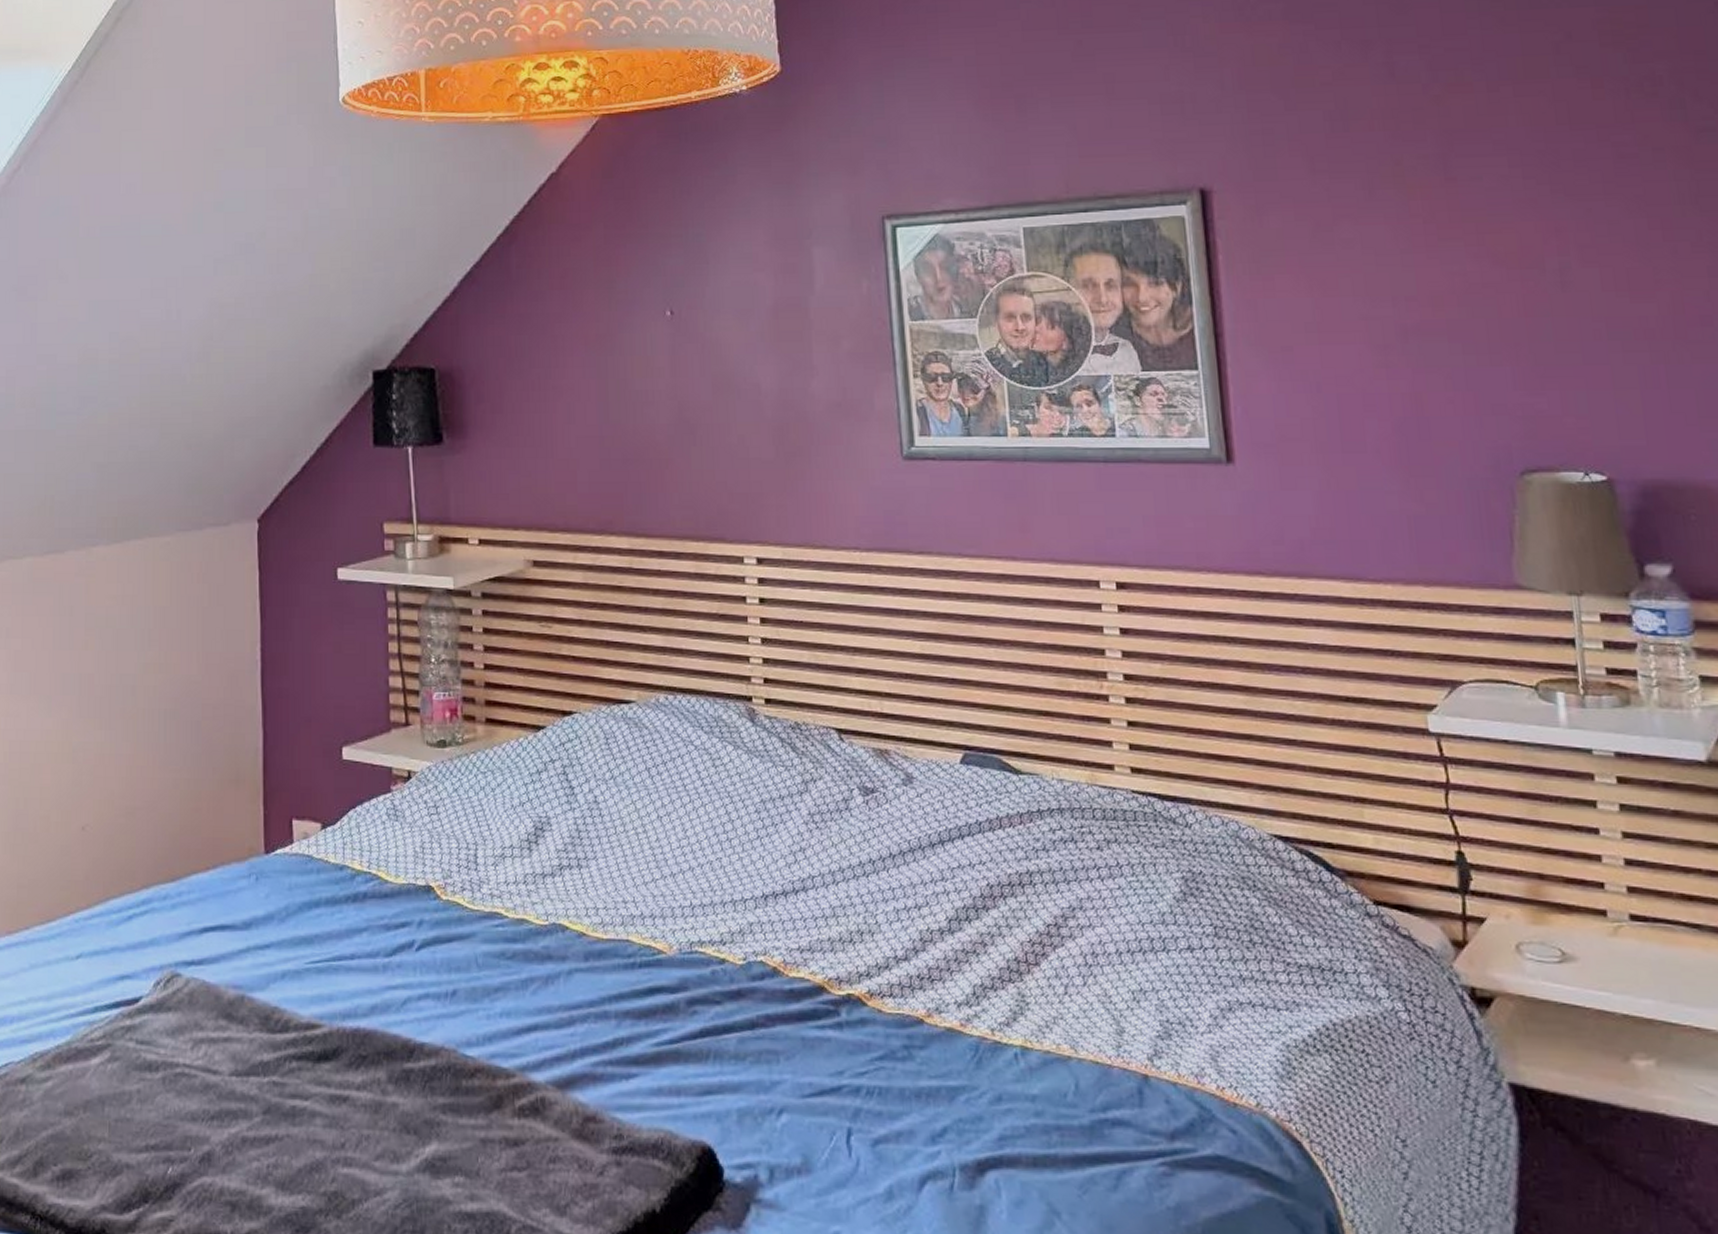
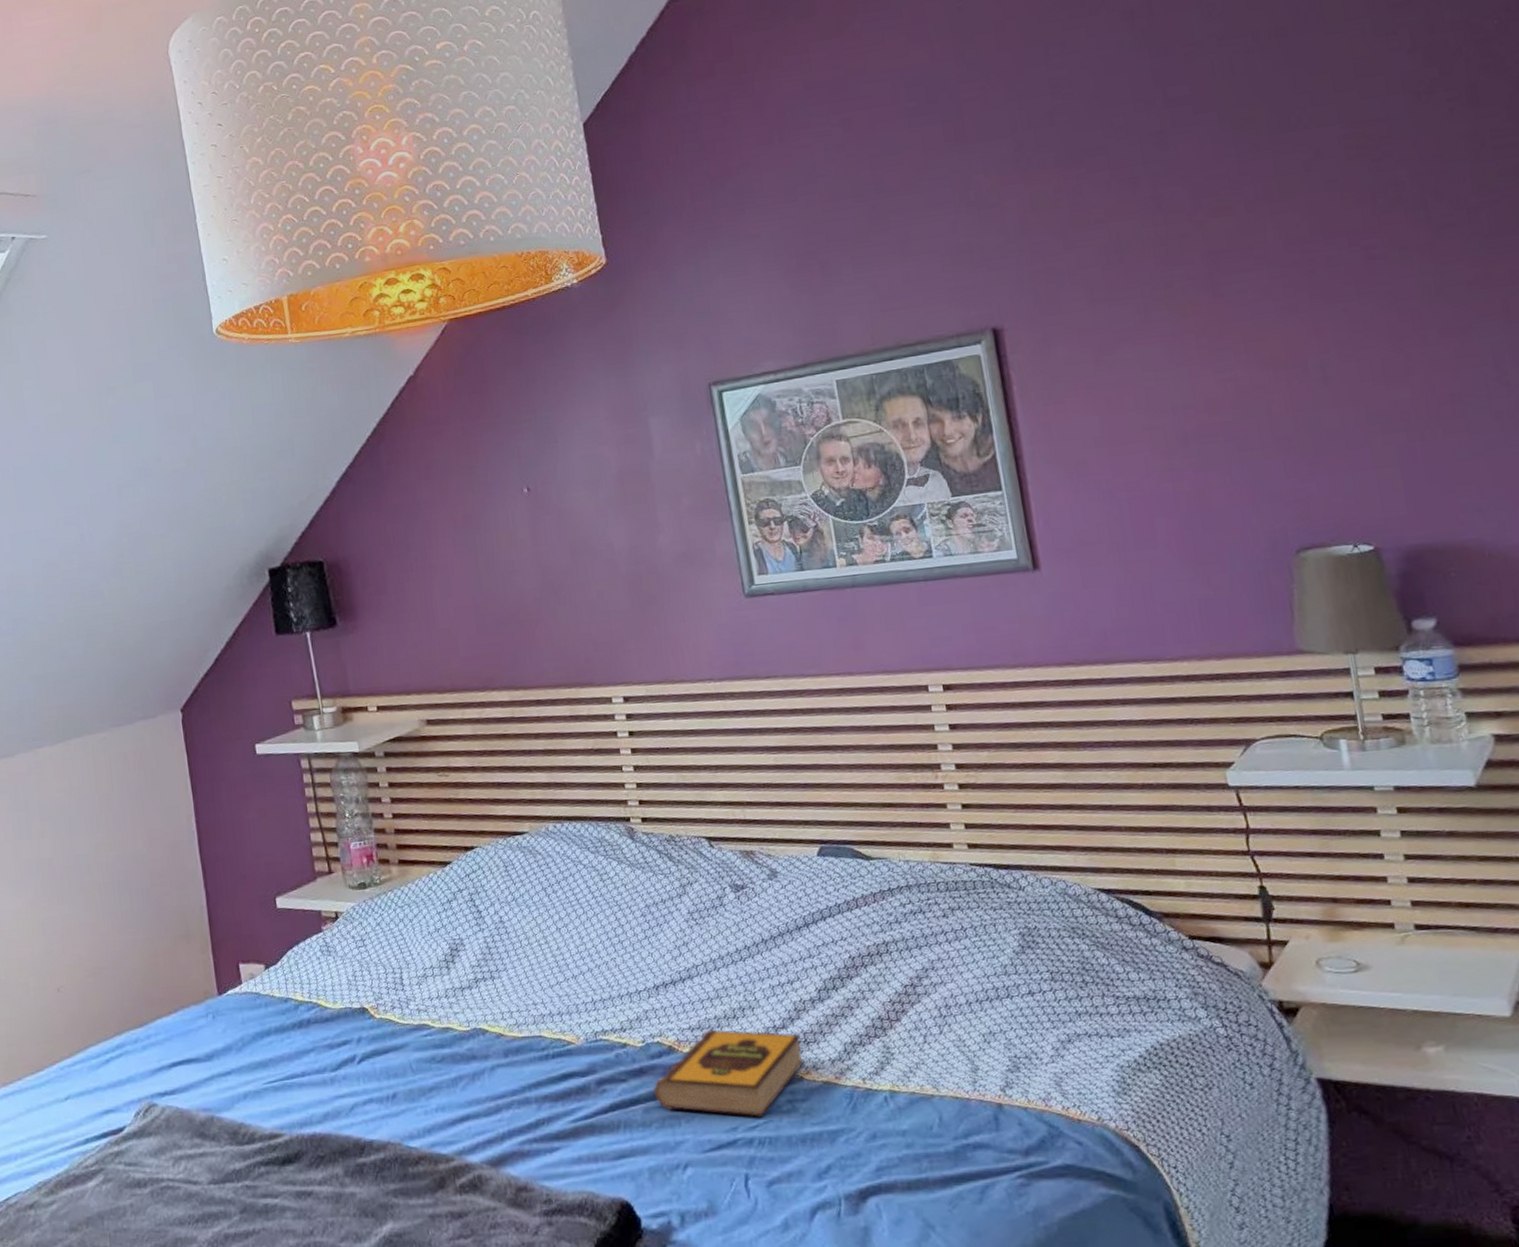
hardback book: none [752,951,927,1062] -> present [654,1028,805,1117]

